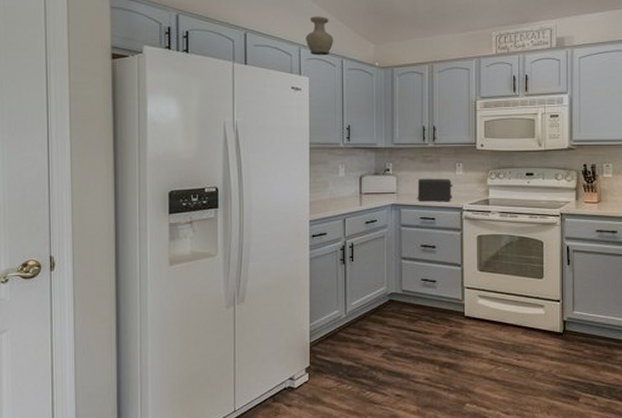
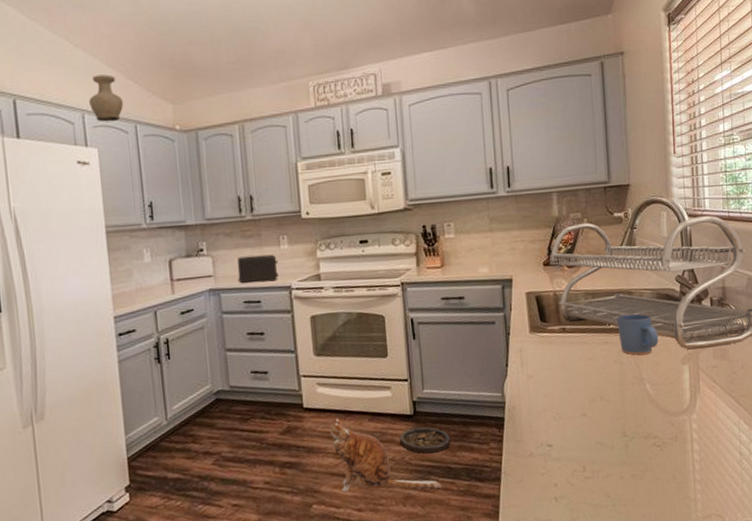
cat: none [487,329,584,402] -> present [330,419,442,492]
pet bowl: none [548,344,596,369] -> present [399,426,451,454]

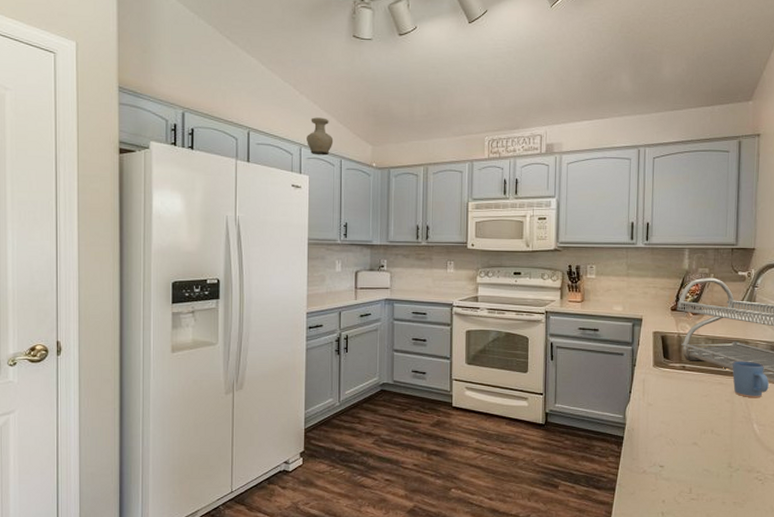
toaster: present [236,254,279,284] -> none [410,275,445,298]
cat: present [330,419,442,492] -> none [473,419,563,490]
pet bowl: present [399,426,451,454] -> none [530,435,575,459]

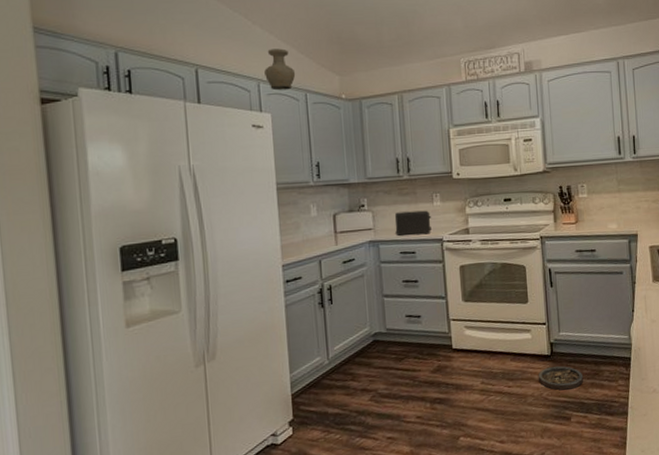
toaster: none [410,275,445,298] -> present [394,210,432,237]
pet bowl: none [530,435,575,459] -> present [538,365,584,391]

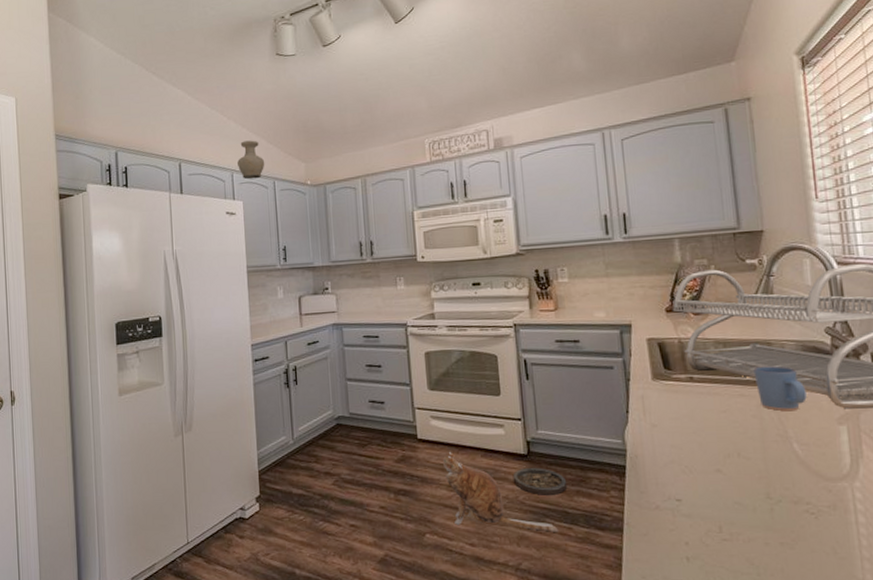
toaster: present [394,210,432,237] -> none [357,294,396,320]
cat: none [476,359,576,426] -> present [443,452,559,532]

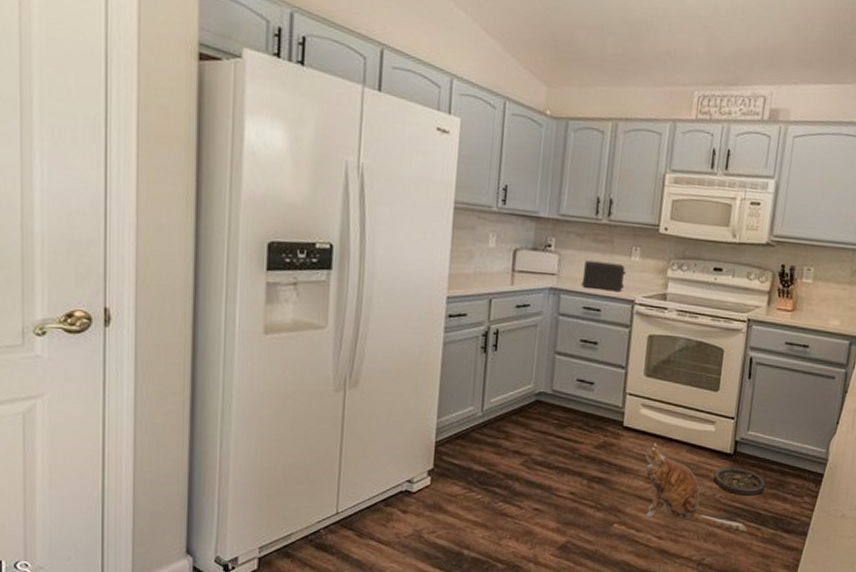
vase: present [237,140,265,180] -> none [460,39,497,94]
toaster: none [357,294,396,320] -> present [581,260,627,292]

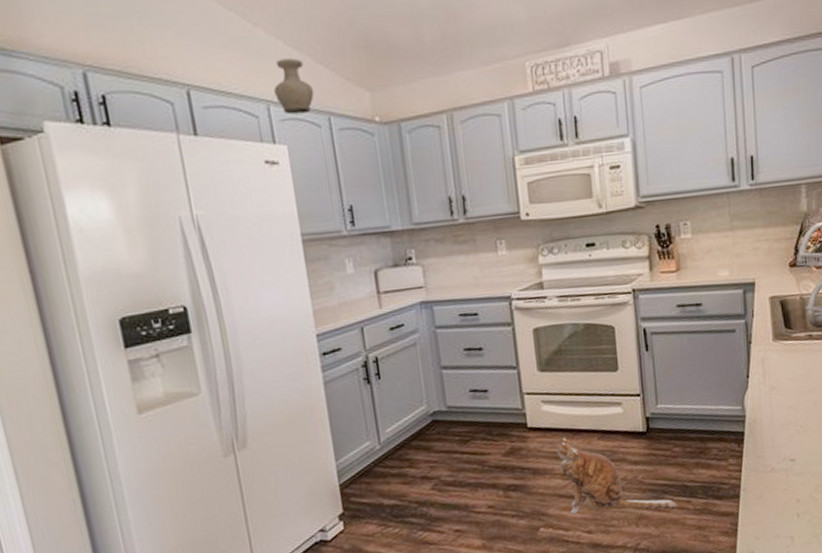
vase: none [460,39,497,94] -> present [274,58,315,115]
toaster: present [581,260,627,292] -> none [449,261,497,295]
pet bowl: present [713,466,766,496] -> none [631,443,687,472]

